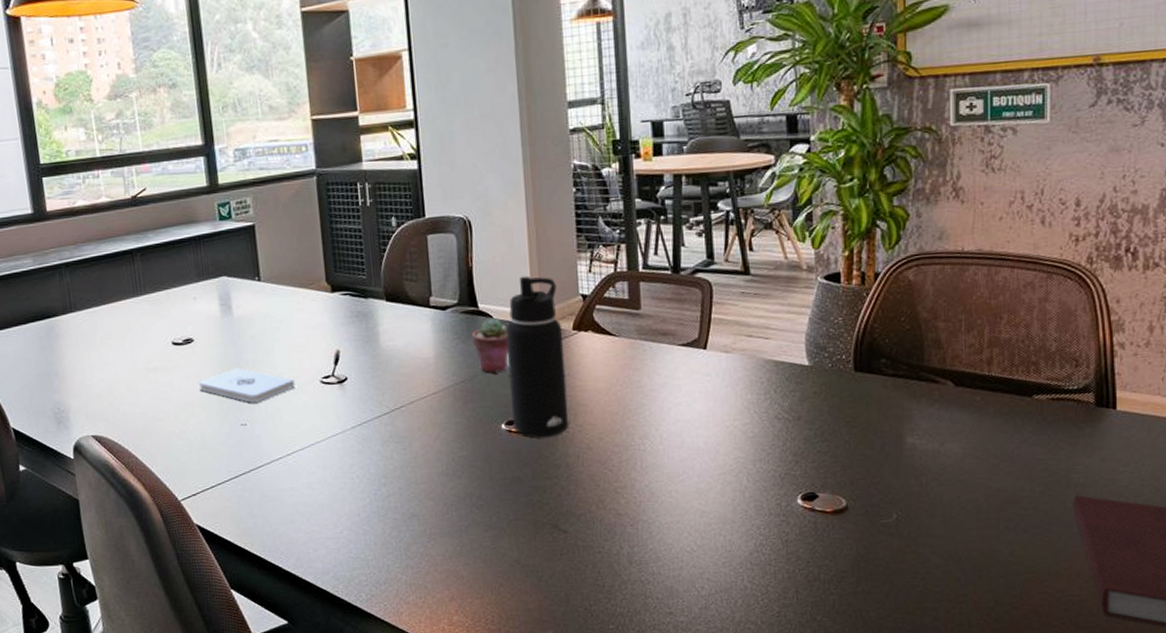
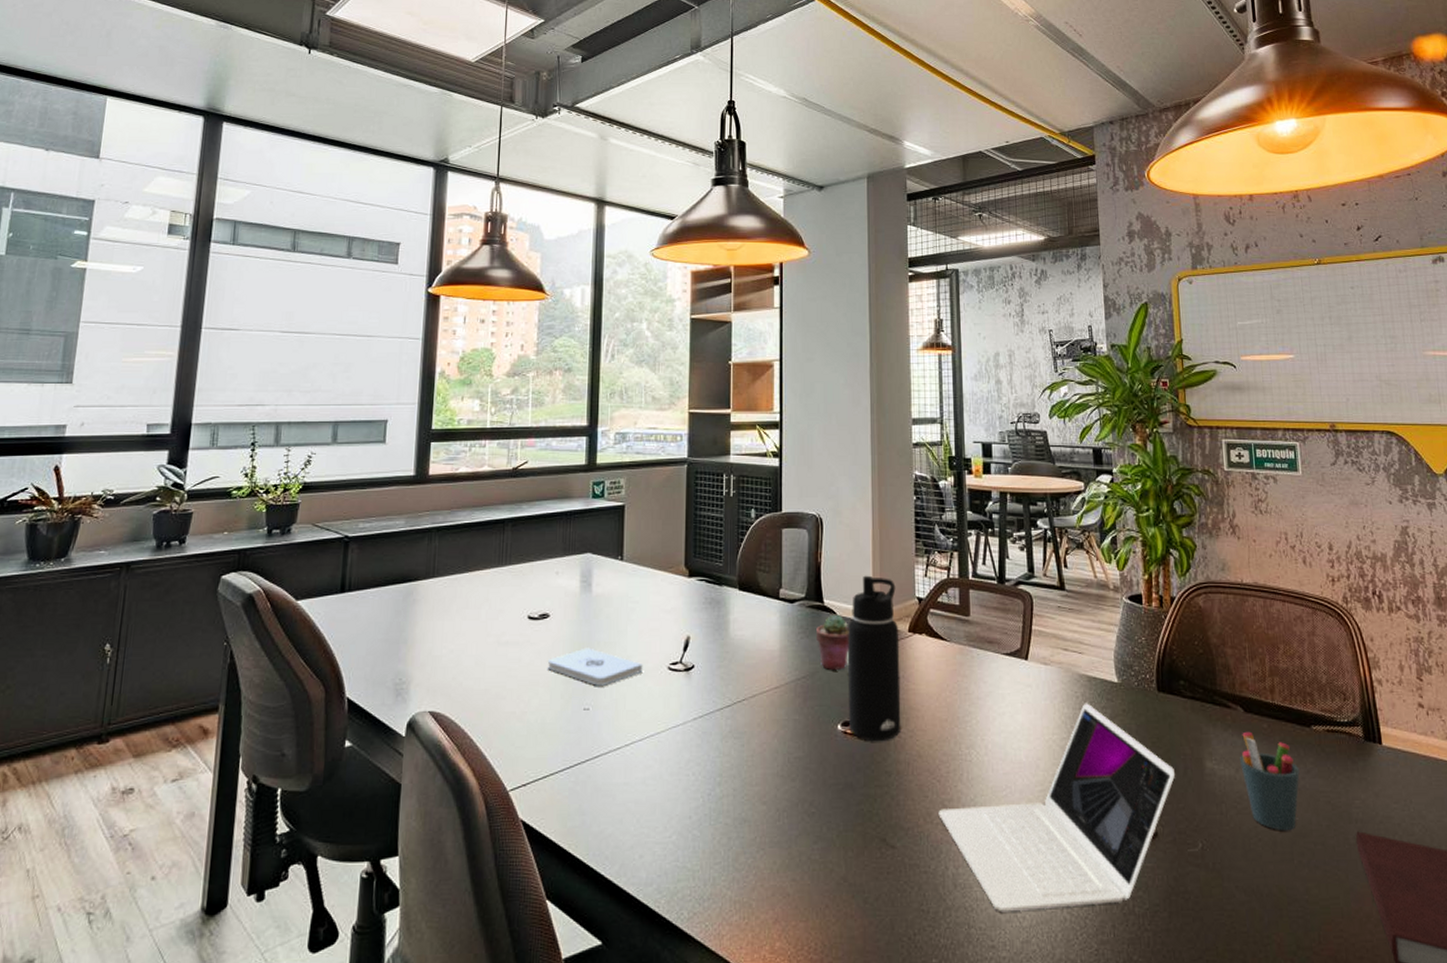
laptop: none [611,387,871,584] -> present [938,703,1176,912]
pen holder: none [946,405,1015,499] -> present [1240,731,1300,831]

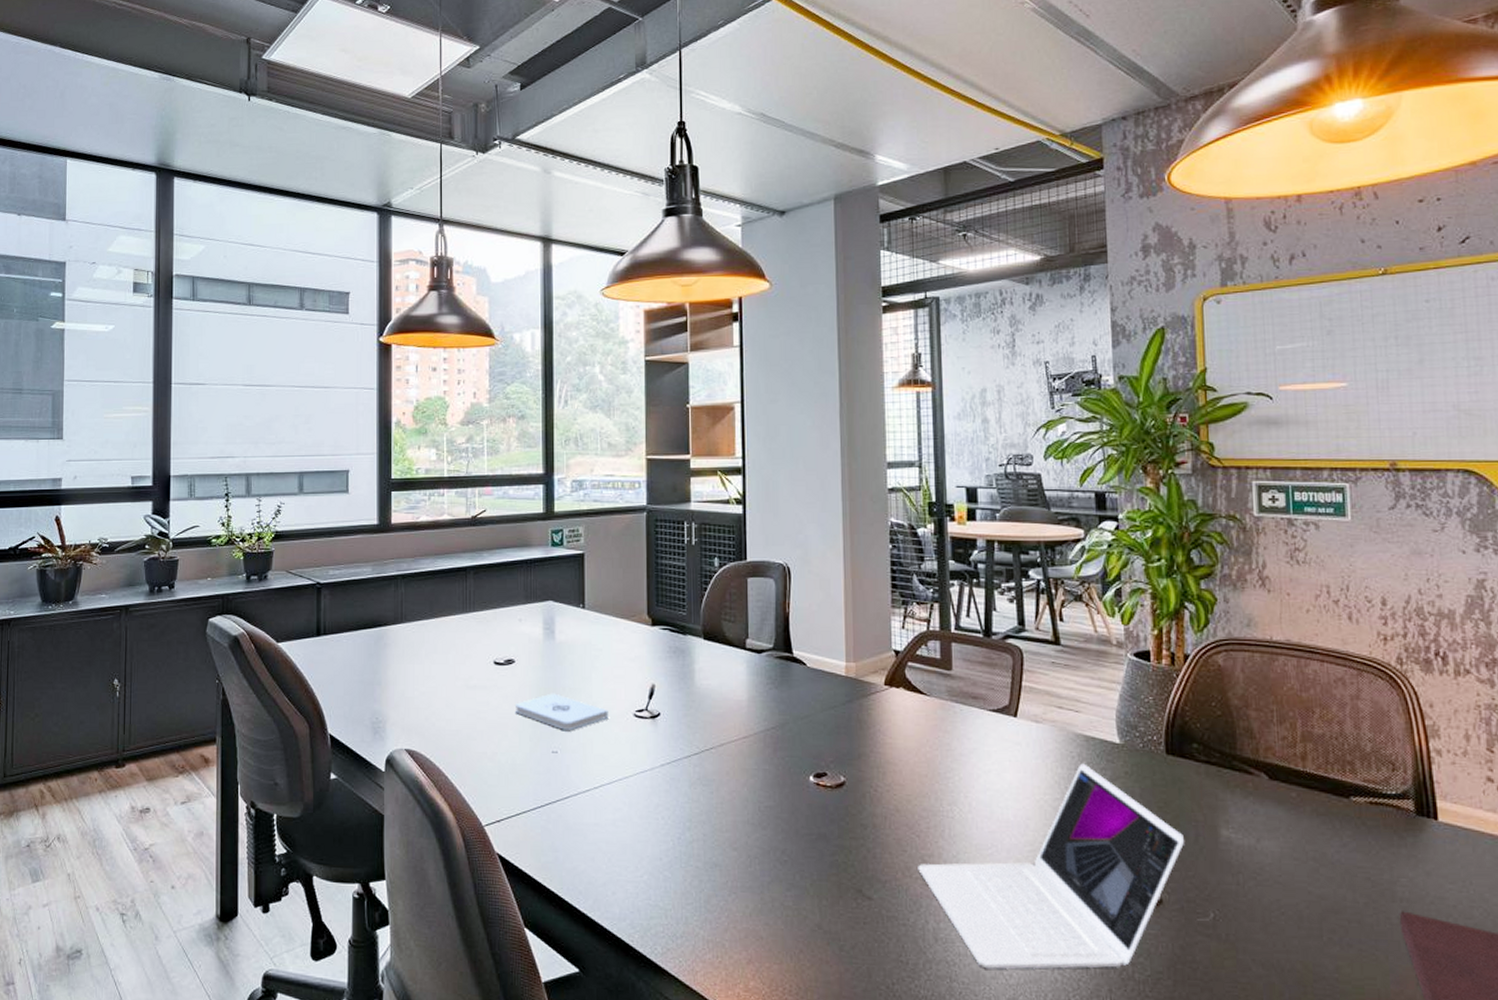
potted succulent: present [815,614,850,670] -> none [784,665,821,721]
water bottle: present [848,575,901,742] -> none [819,626,878,795]
pen holder: present [1240,731,1300,831] -> none [1262,800,1334,906]

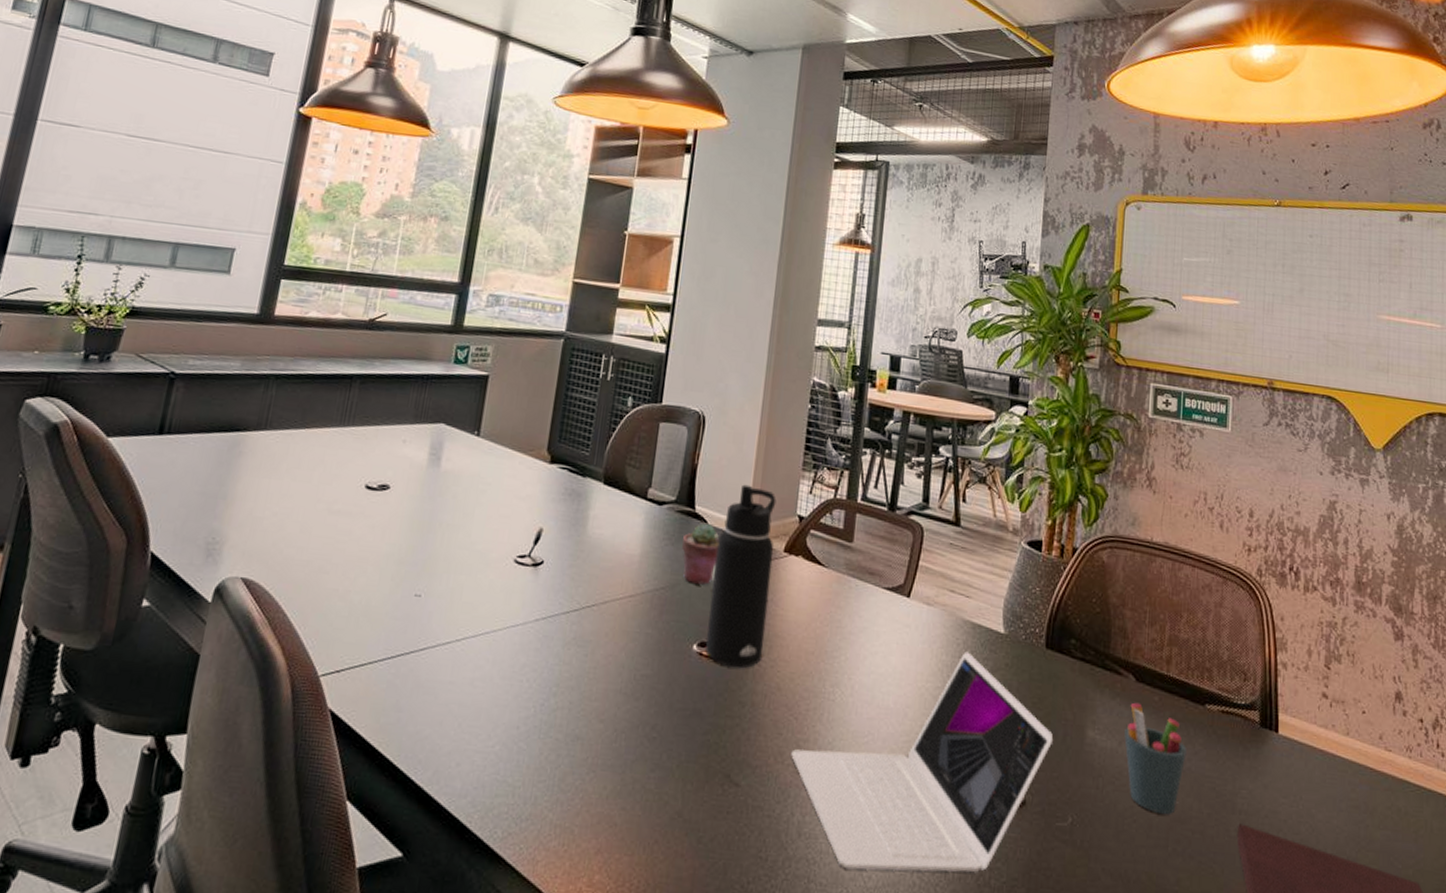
notepad: present [514,693,609,730] -> none [381,527,487,572]
potted succulent: none [784,665,821,721] -> present [681,523,720,585]
water bottle: none [819,626,878,795] -> present [705,484,777,669]
pen holder: none [1262,800,1334,906] -> present [1124,702,1187,815]

